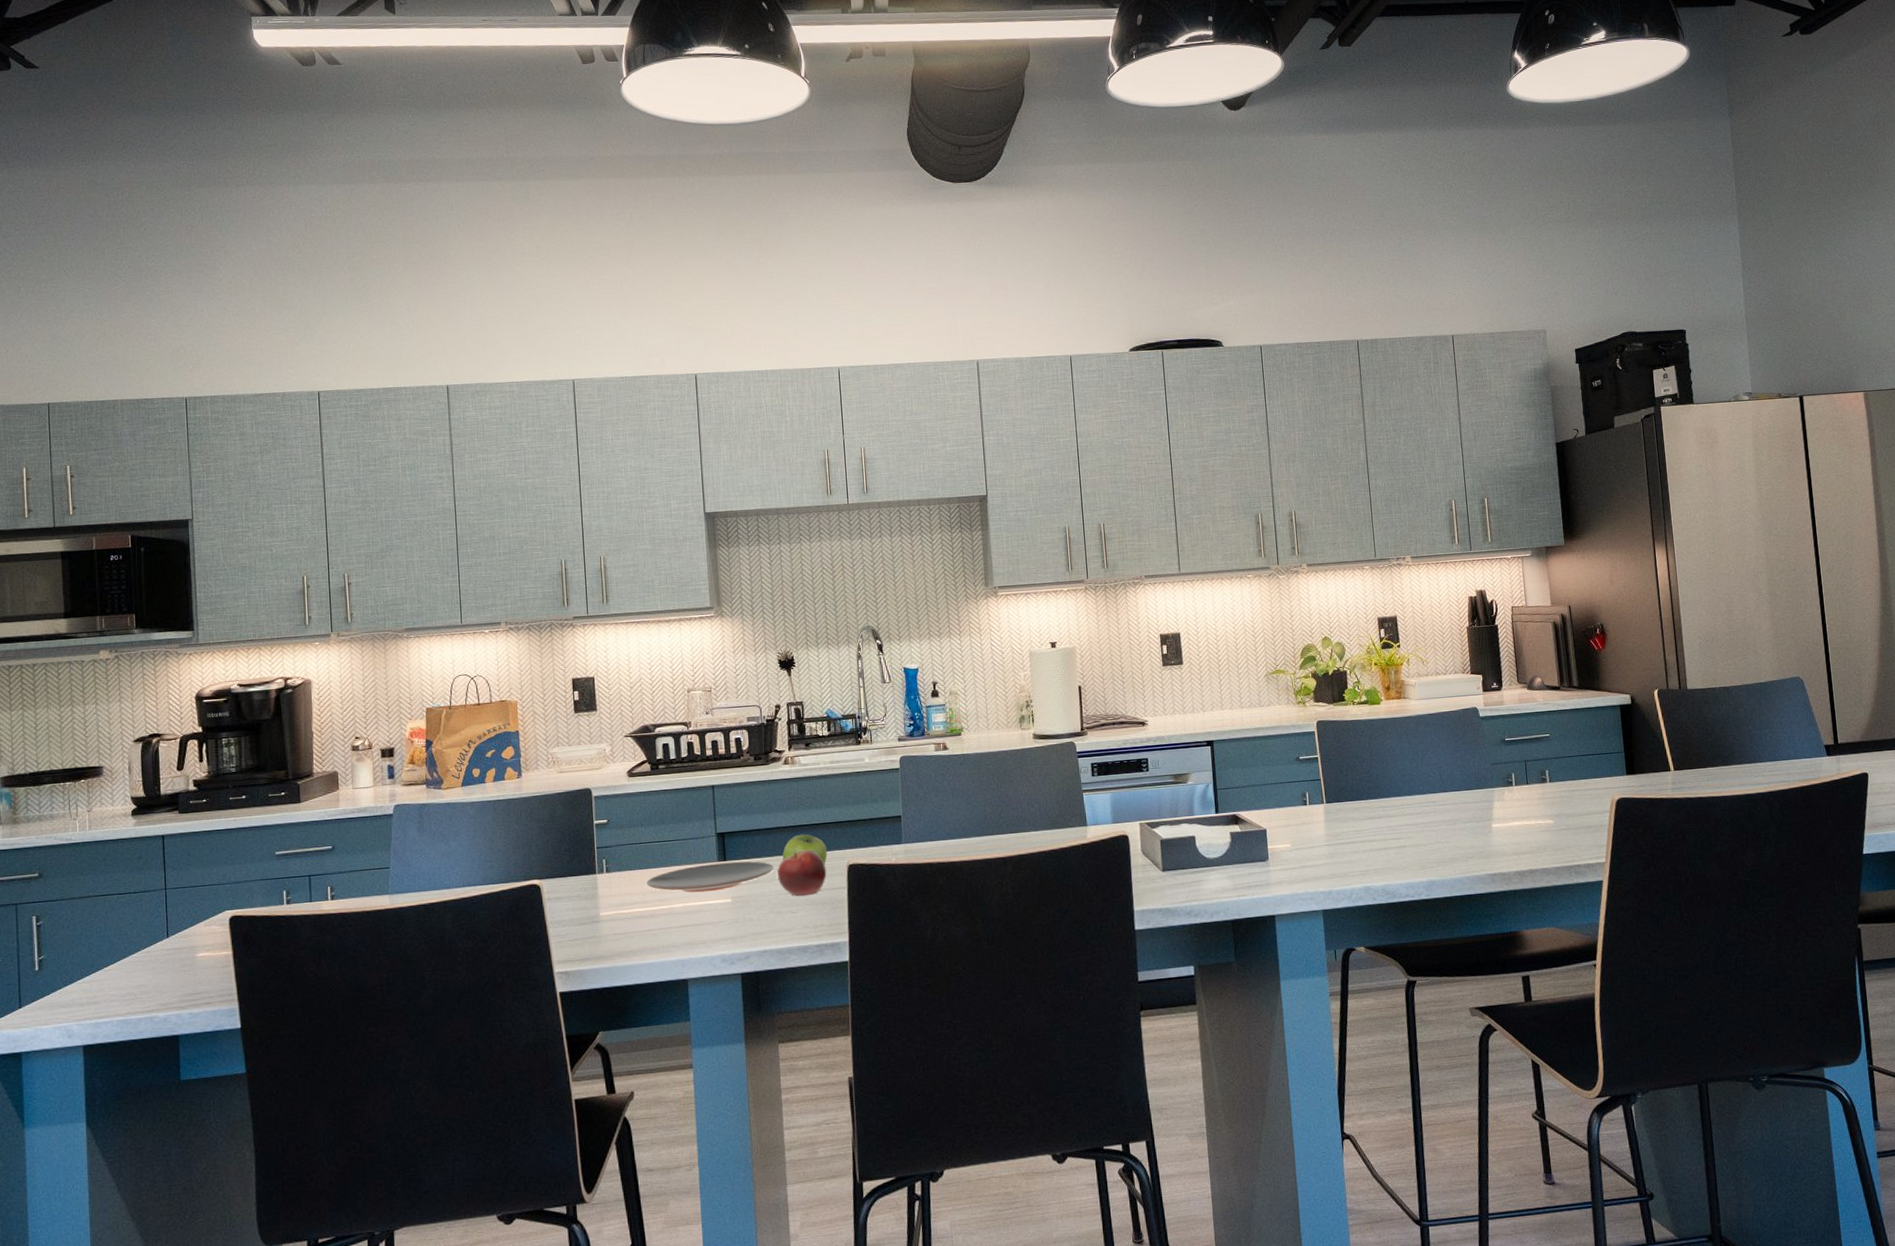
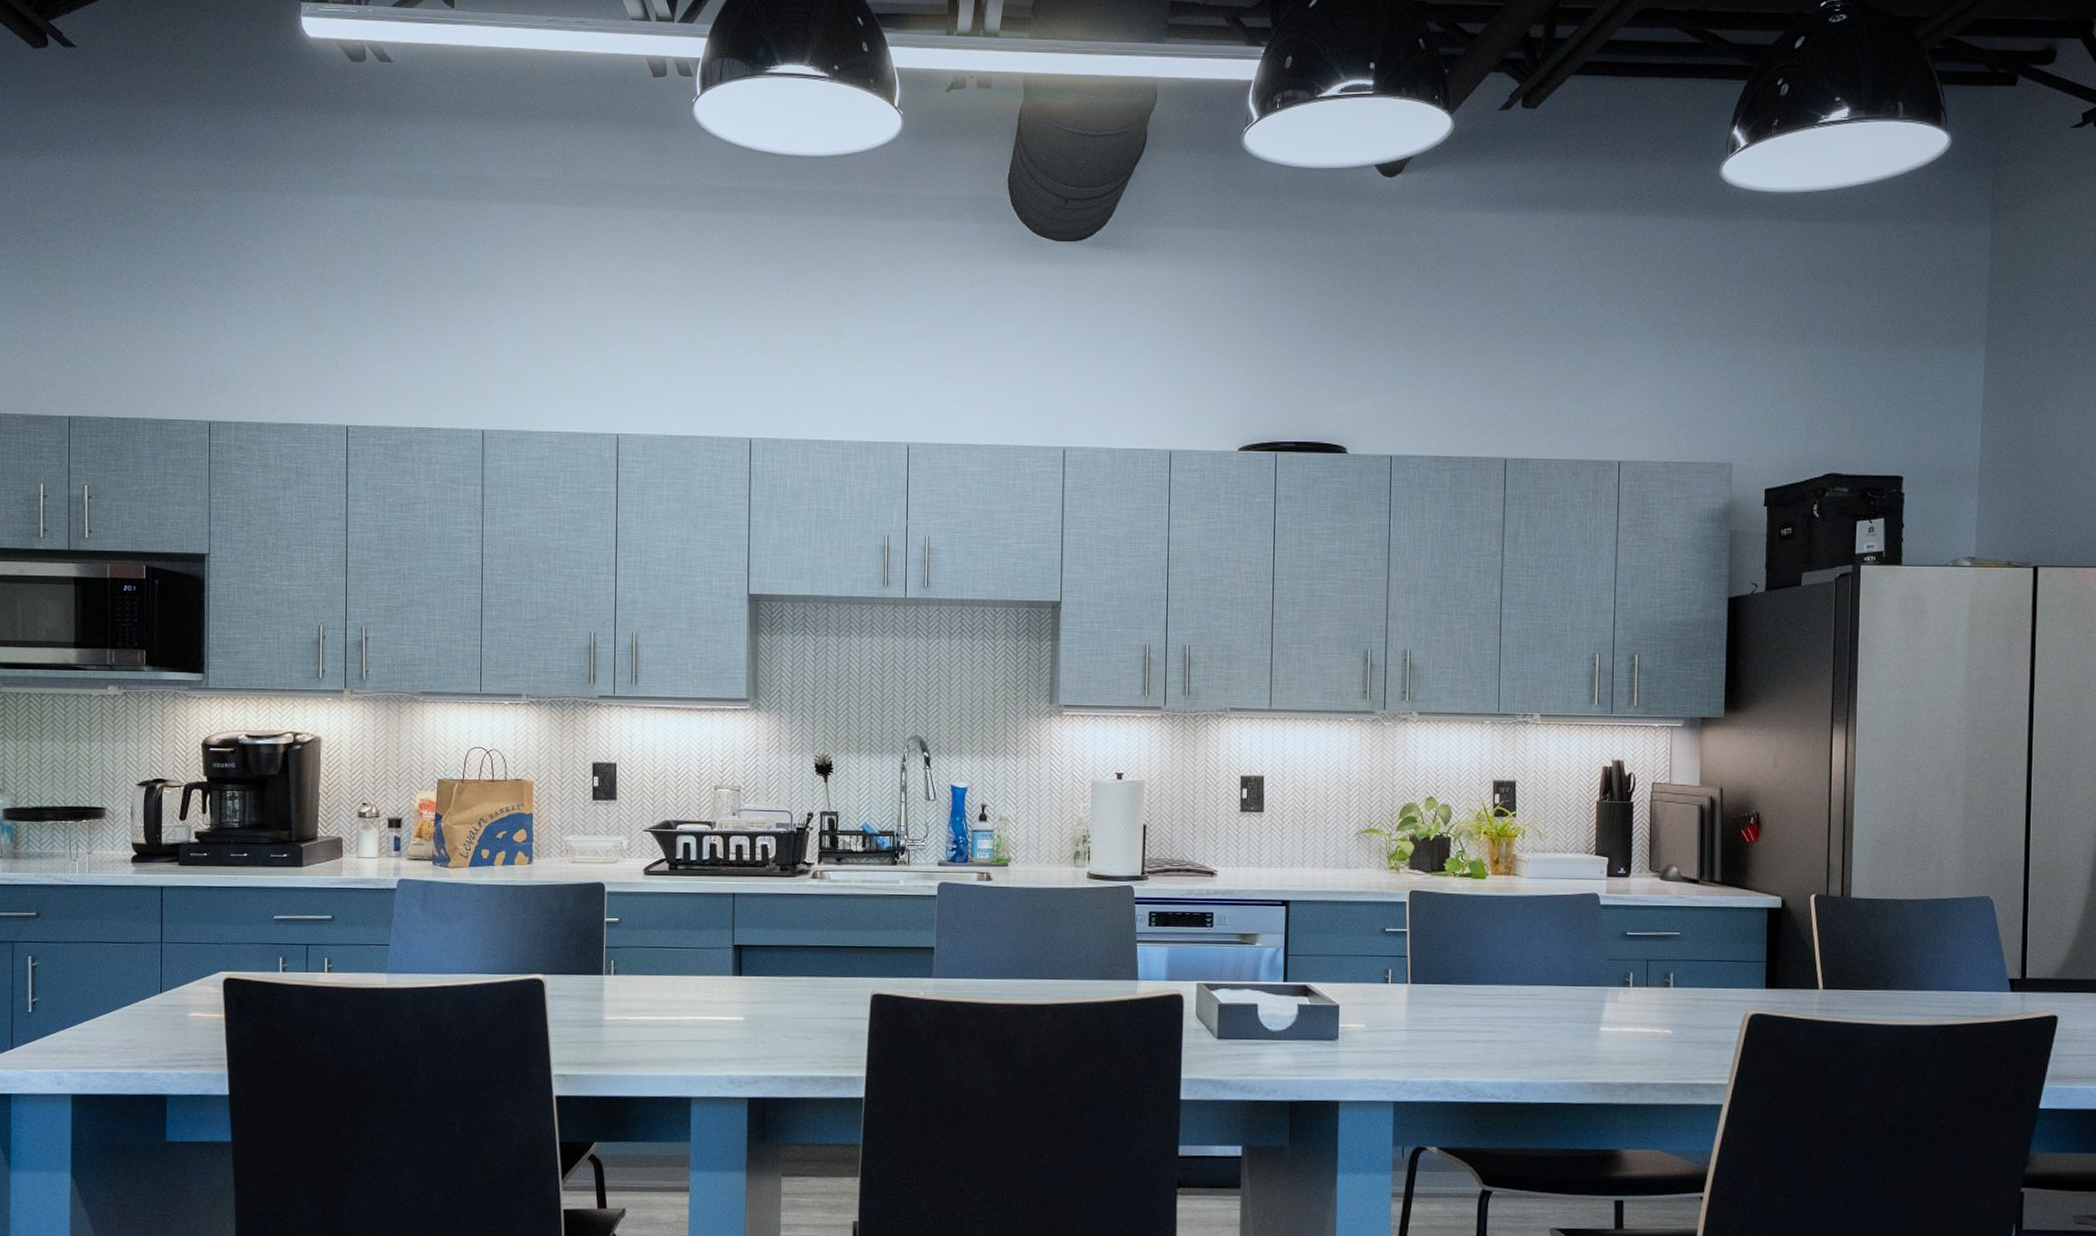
plate: present [646,861,774,893] -> none [655,977,792,1007]
fruit: present [777,849,827,896] -> none [795,973,848,1022]
fruit: present [782,834,828,866] -> none [802,955,851,992]

